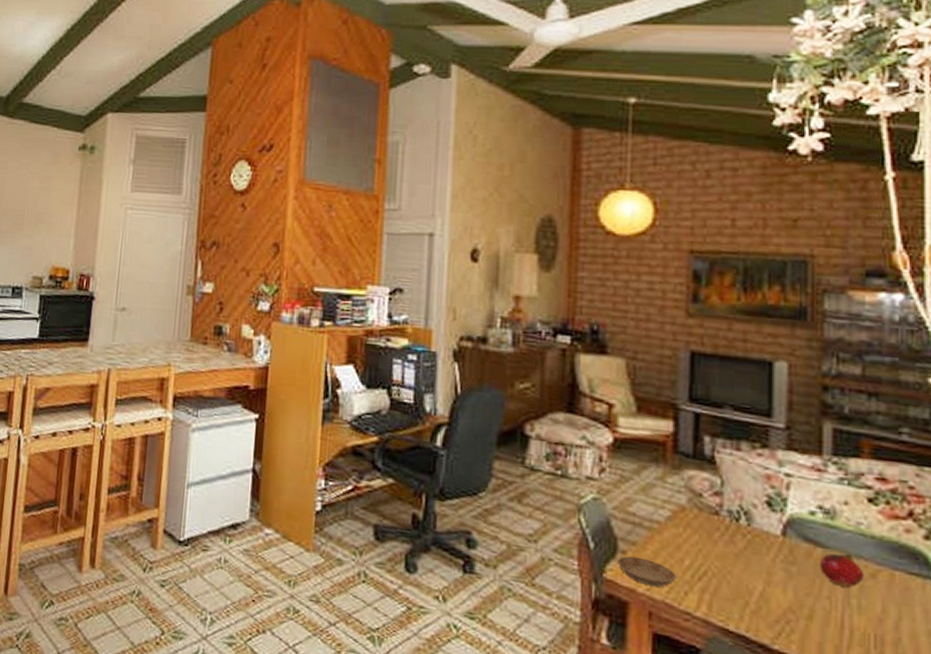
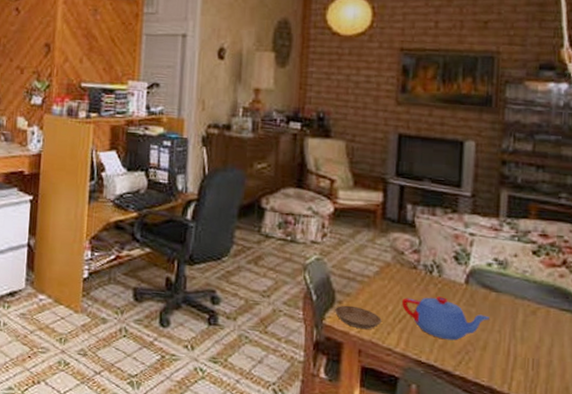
teapot: none [702,550,815,606] -> present [402,296,489,341]
fruit: present [818,553,864,588] -> none [492,296,527,323]

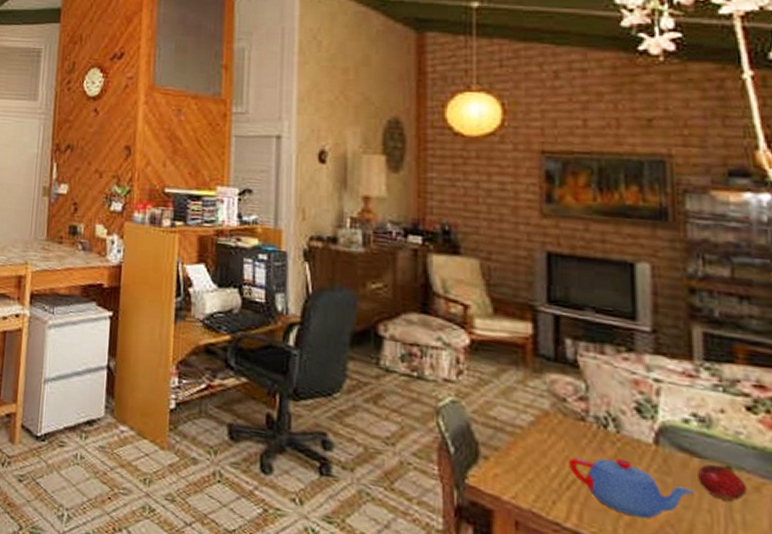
saucer: present [335,305,382,330] -> none [480,461,543,496]
fruit: none [492,296,527,323] -> present [696,463,748,501]

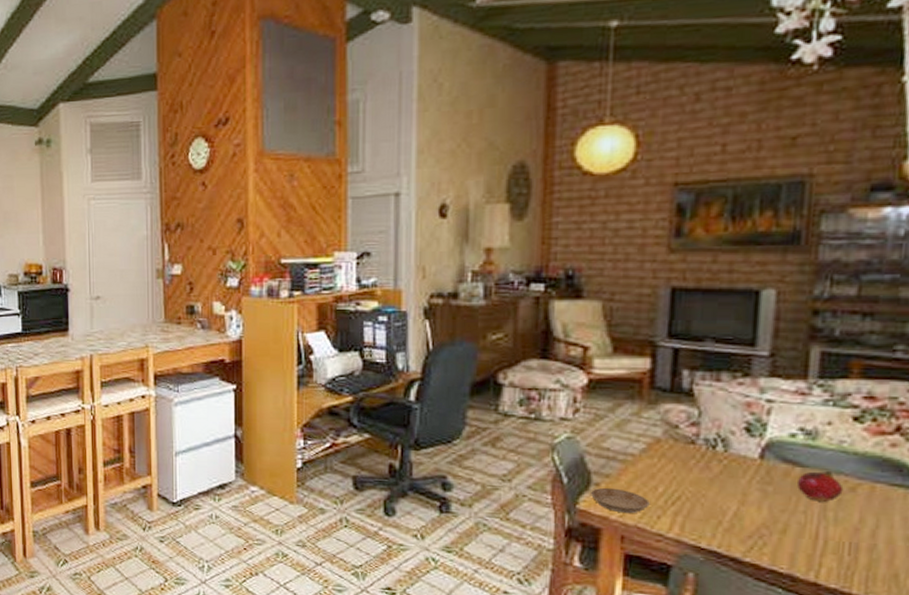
saucer: none [480,461,543,496] -> present [591,487,650,514]
teapot: present [569,457,693,519] -> none [676,474,791,524]

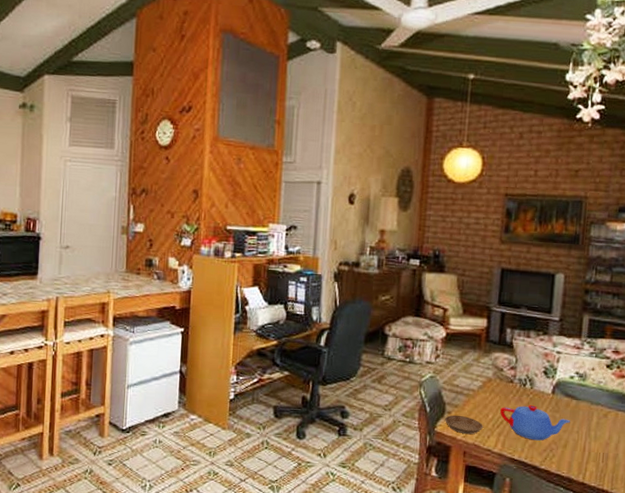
teapot: none [676,474,791,524] -> present [500,405,570,441]
fruit: present [796,471,844,502] -> none [573,403,600,425]

